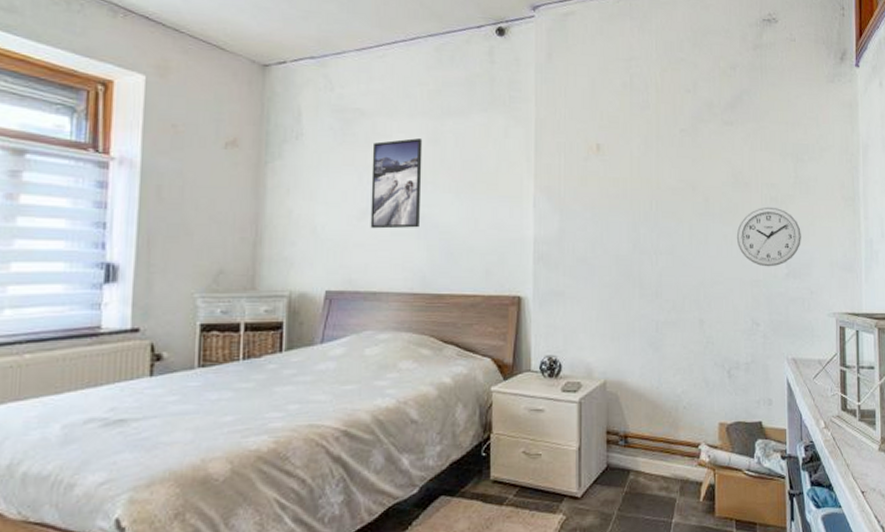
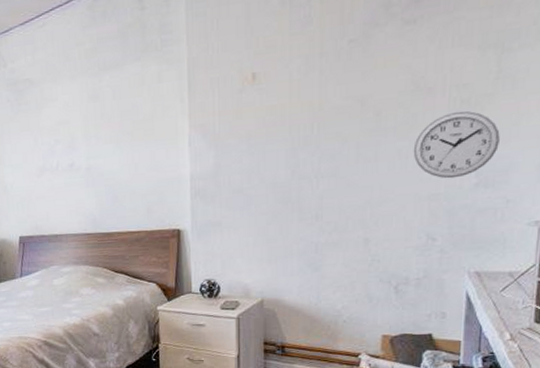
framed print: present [370,138,423,229] -> none [42,97,87,183]

